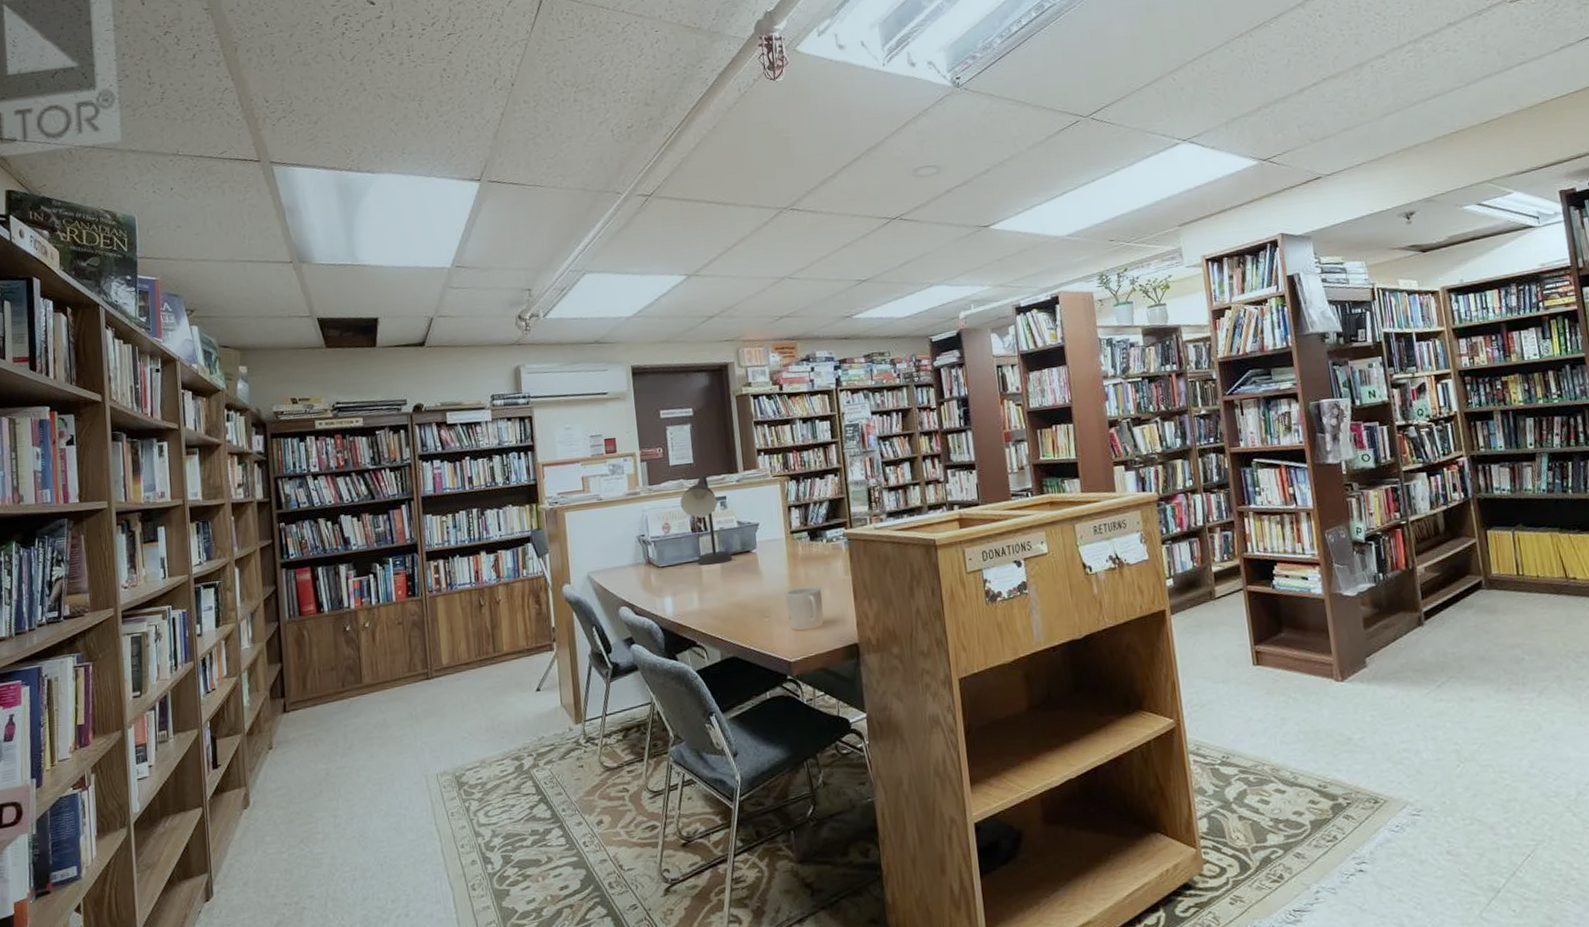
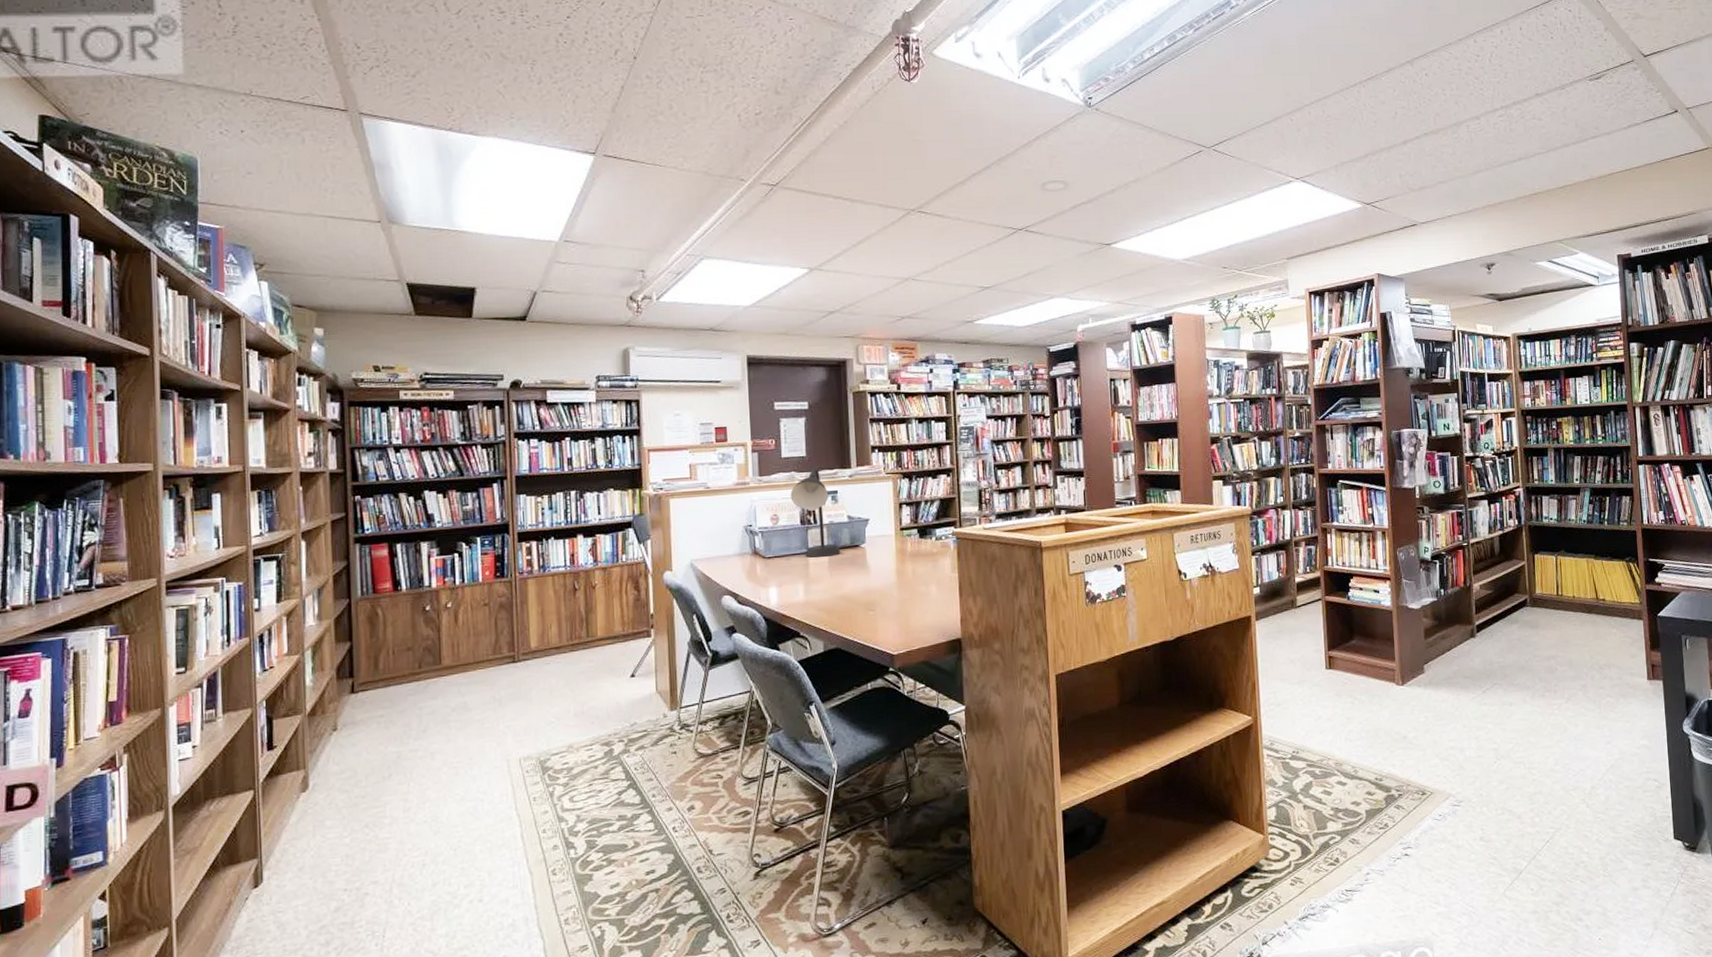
mug: present [785,586,824,631] -> none [892,582,929,625]

